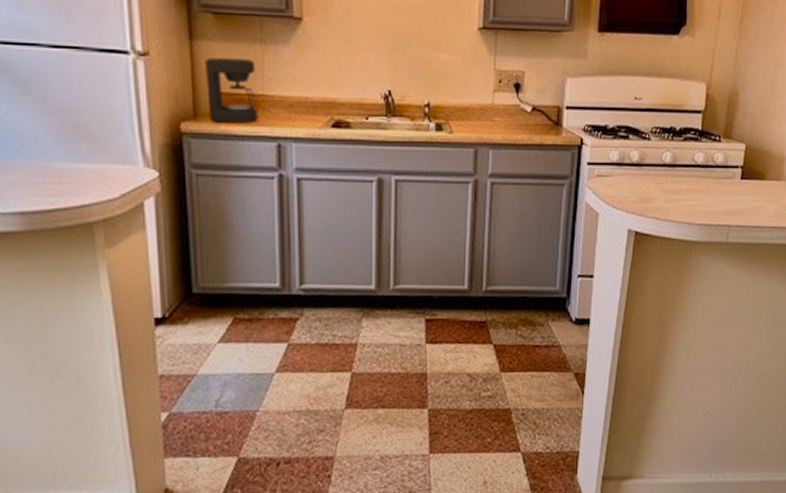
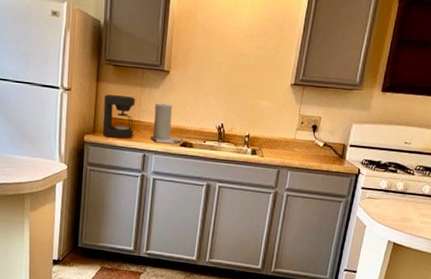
paper towel: none [284,66,333,126] -> present [150,103,182,145]

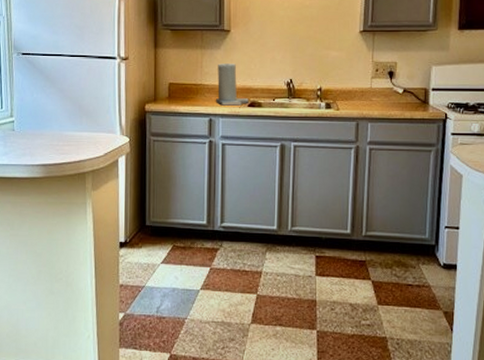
coffee maker: present [102,94,135,139] -> none [164,60,197,104]

